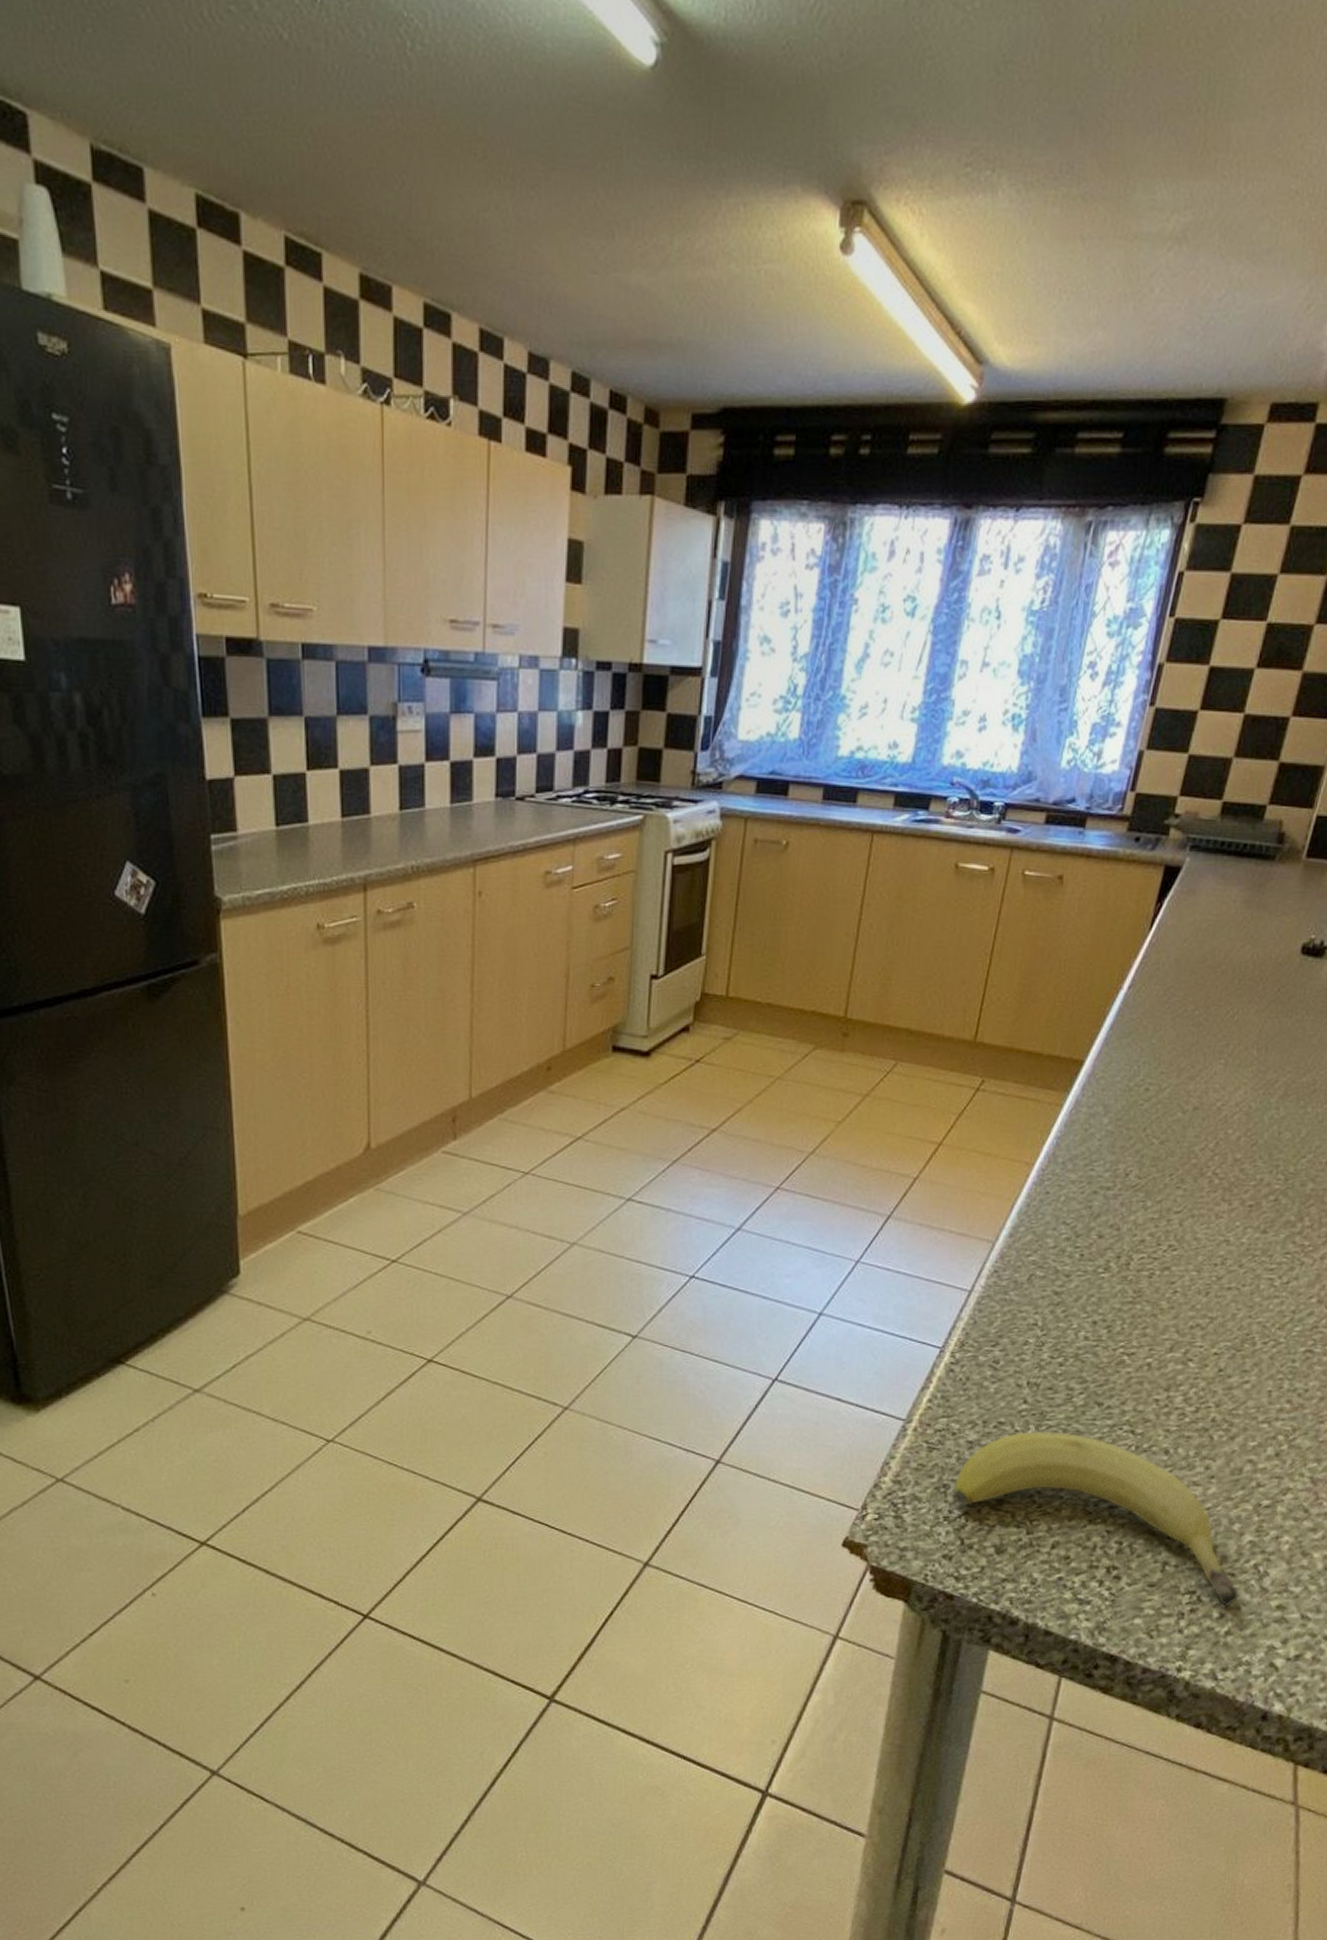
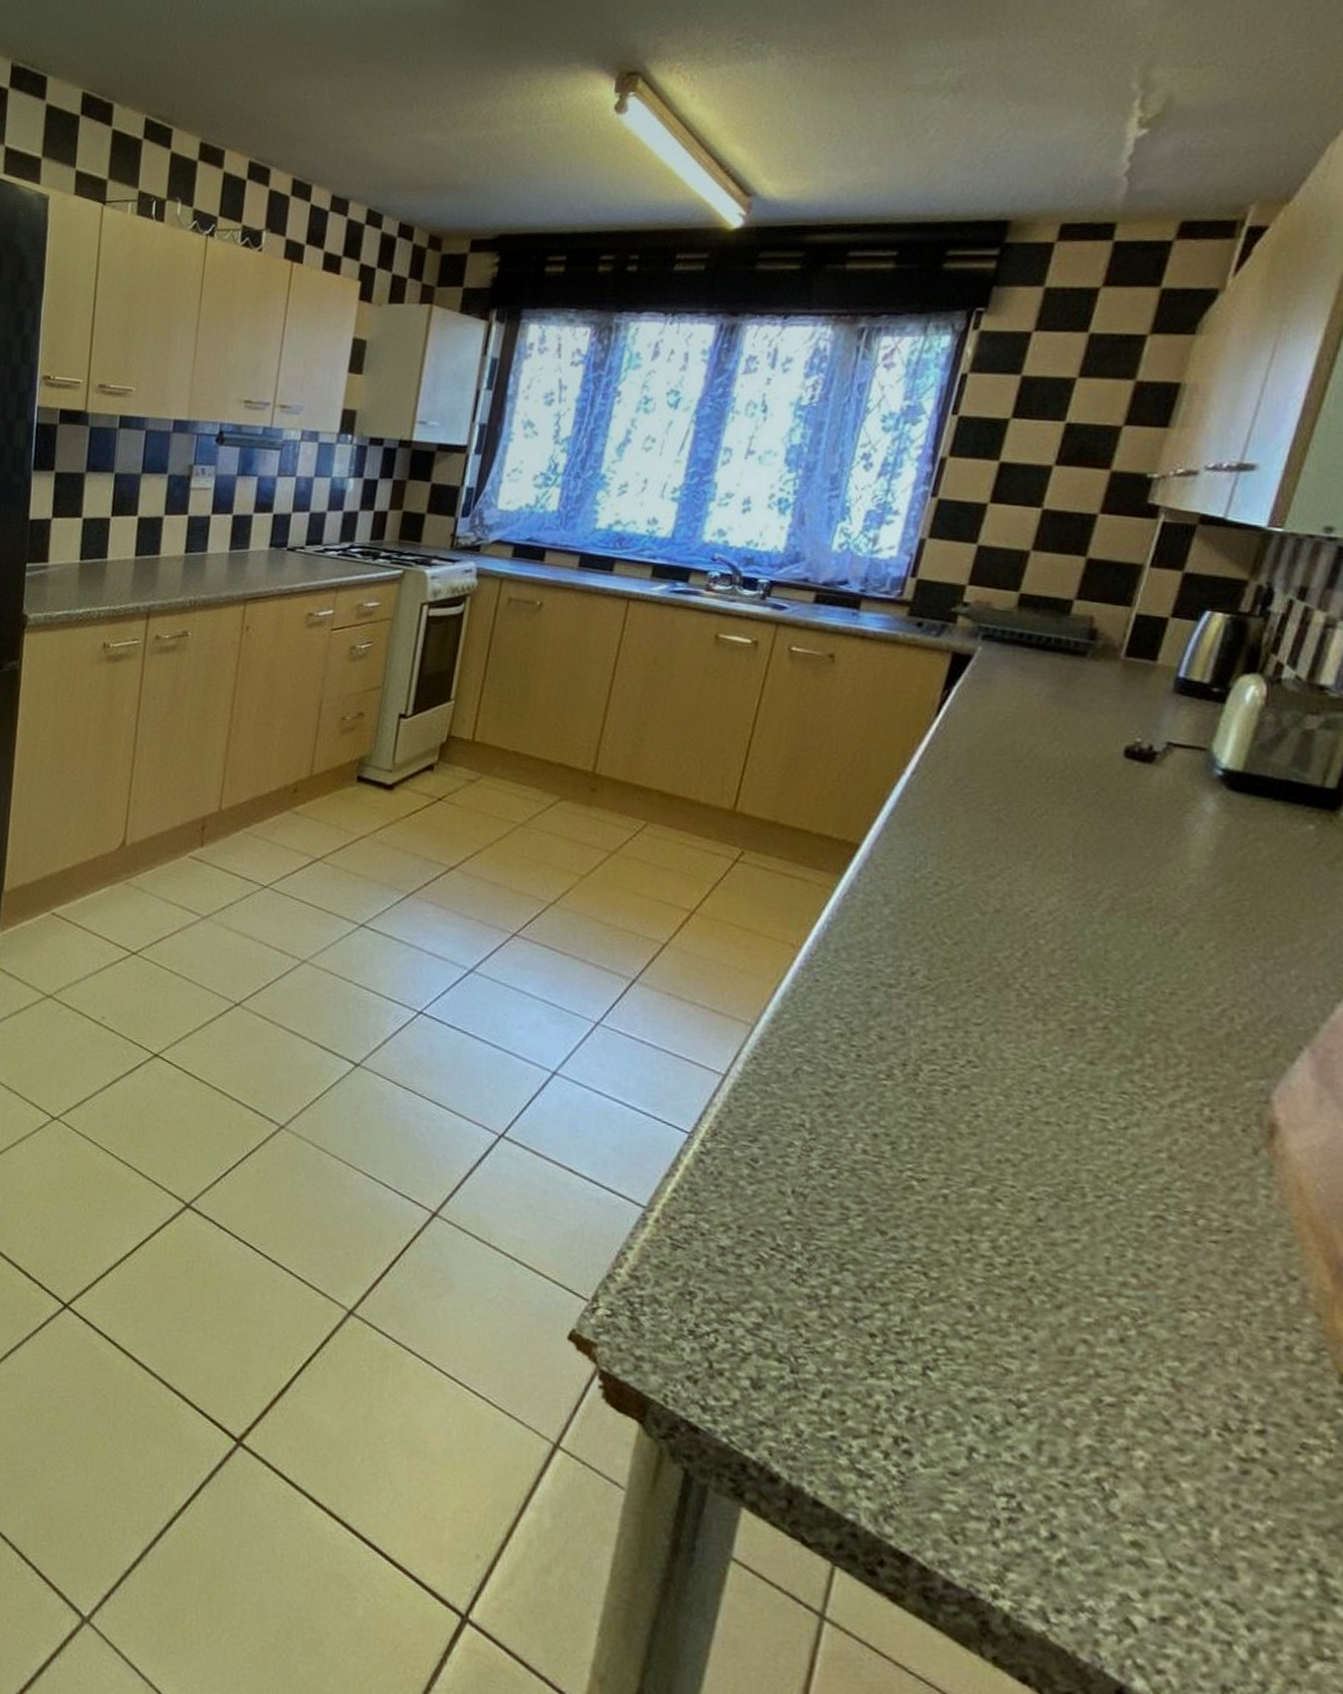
fruit: present [952,1431,1238,1607] -> none [699,1246,1075,1526]

